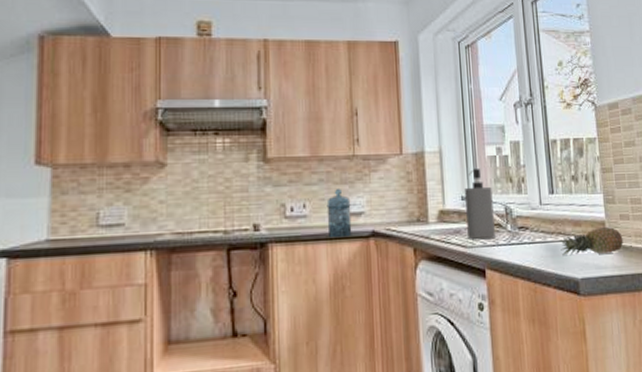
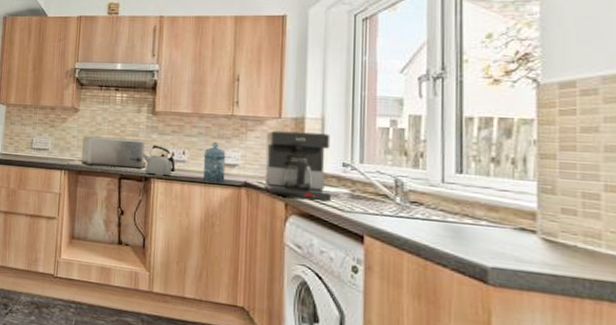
toaster: none [173,196,257,240] -> present [81,136,145,170]
kettle: none [254,200,296,239] -> present [141,145,176,176]
coffee maker: none [389,167,455,242] -> present [264,130,332,202]
soap dispenser: present [464,169,495,240] -> none [346,138,381,208]
fruit: present [559,227,623,256] -> none [463,217,563,249]

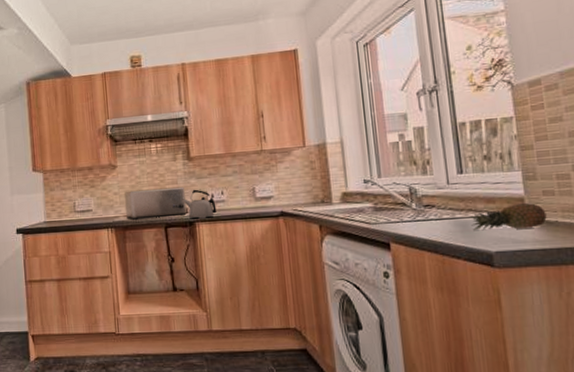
canister: present [203,141,226,184] -> none [240,177,264,218]
coffee maker: present [264,130,332,202] -> none [294,155,359,220]
fruit: none [463,217,563,249] -> present [469,203,547,231]

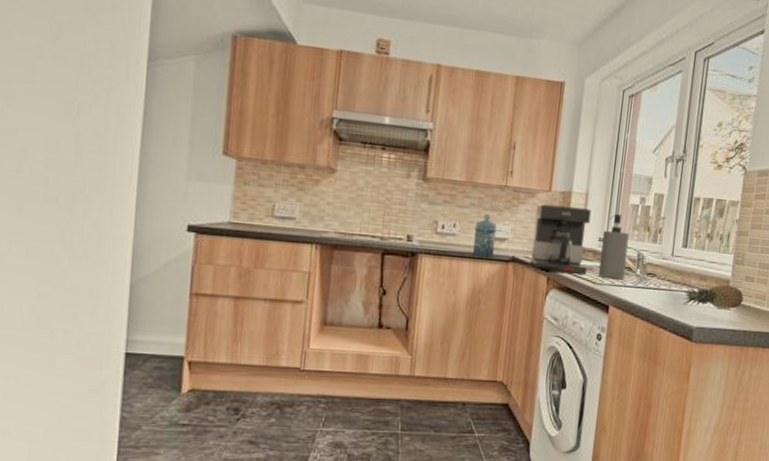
toaster: present [123,186,187,221] -> none [337,203,413,244]
kettle: present [183,189,217,219] -> none [409,215,445,251]
canister: none [240,177,264,218] -> present [473,213,497,259]
coffee maker: none [294,155,359,220] -> present [530,204,592,275]
soap dispenser: none [366,155,399,217] -> present [599,214,629,280]

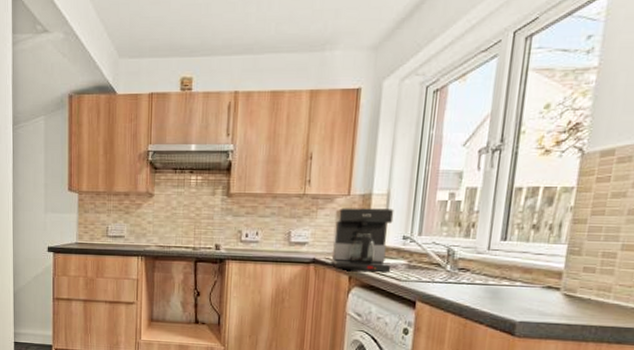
canister: present [473,213,497,259] -> none [275,221,297,262]
soap dispenser: present [599,214,629,280] -> none [403,212,437,276]
fruit: present [682,285,744,309] -> none [501,277,581,303]

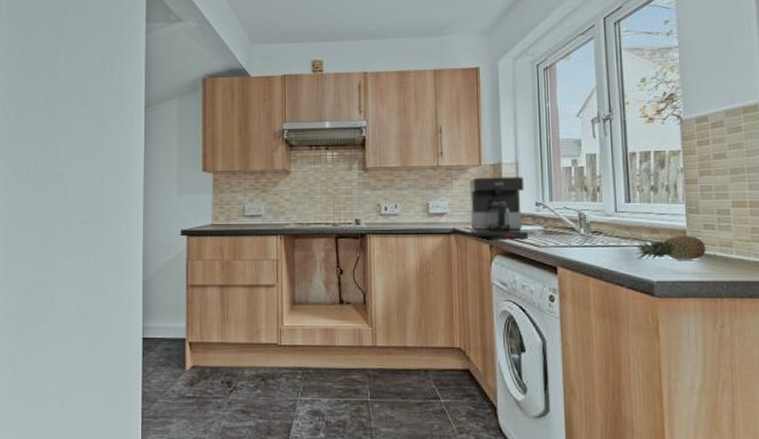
fruit: none [501,277,581,303] -> present [634,236,706,260]

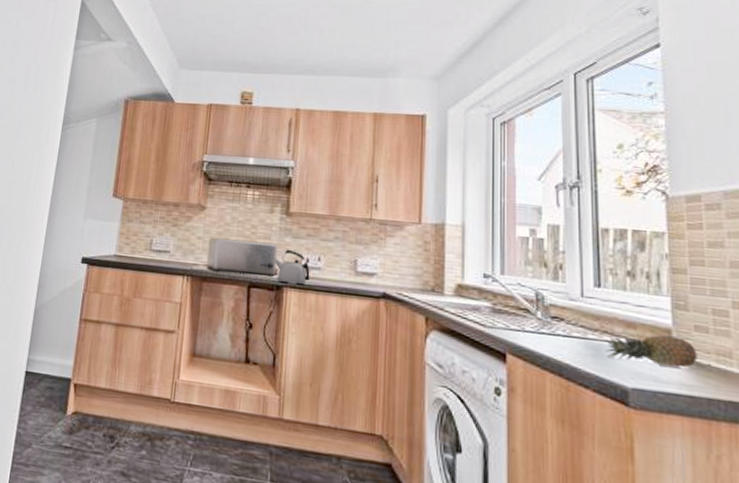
toaster: none [296,197,359,229] -> present [206,237,277,278]
kettle: none [356,201,389,231] -> present [273,249,310,285]
coffee maker: present [469,177,529,240] -> none [404,237,473,316]

